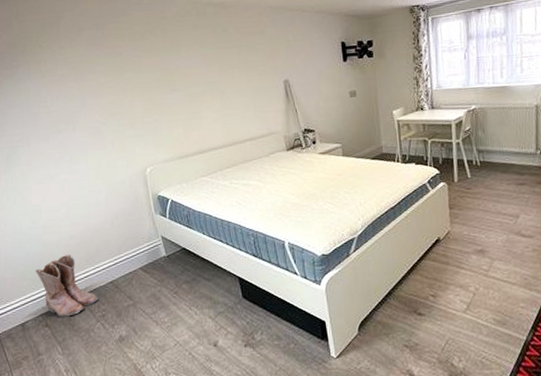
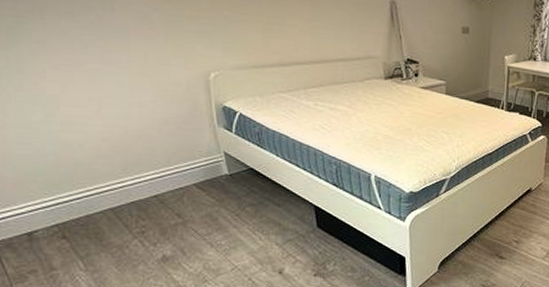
boots: present [35,254,99,317] -> none [49,158,137,230]

